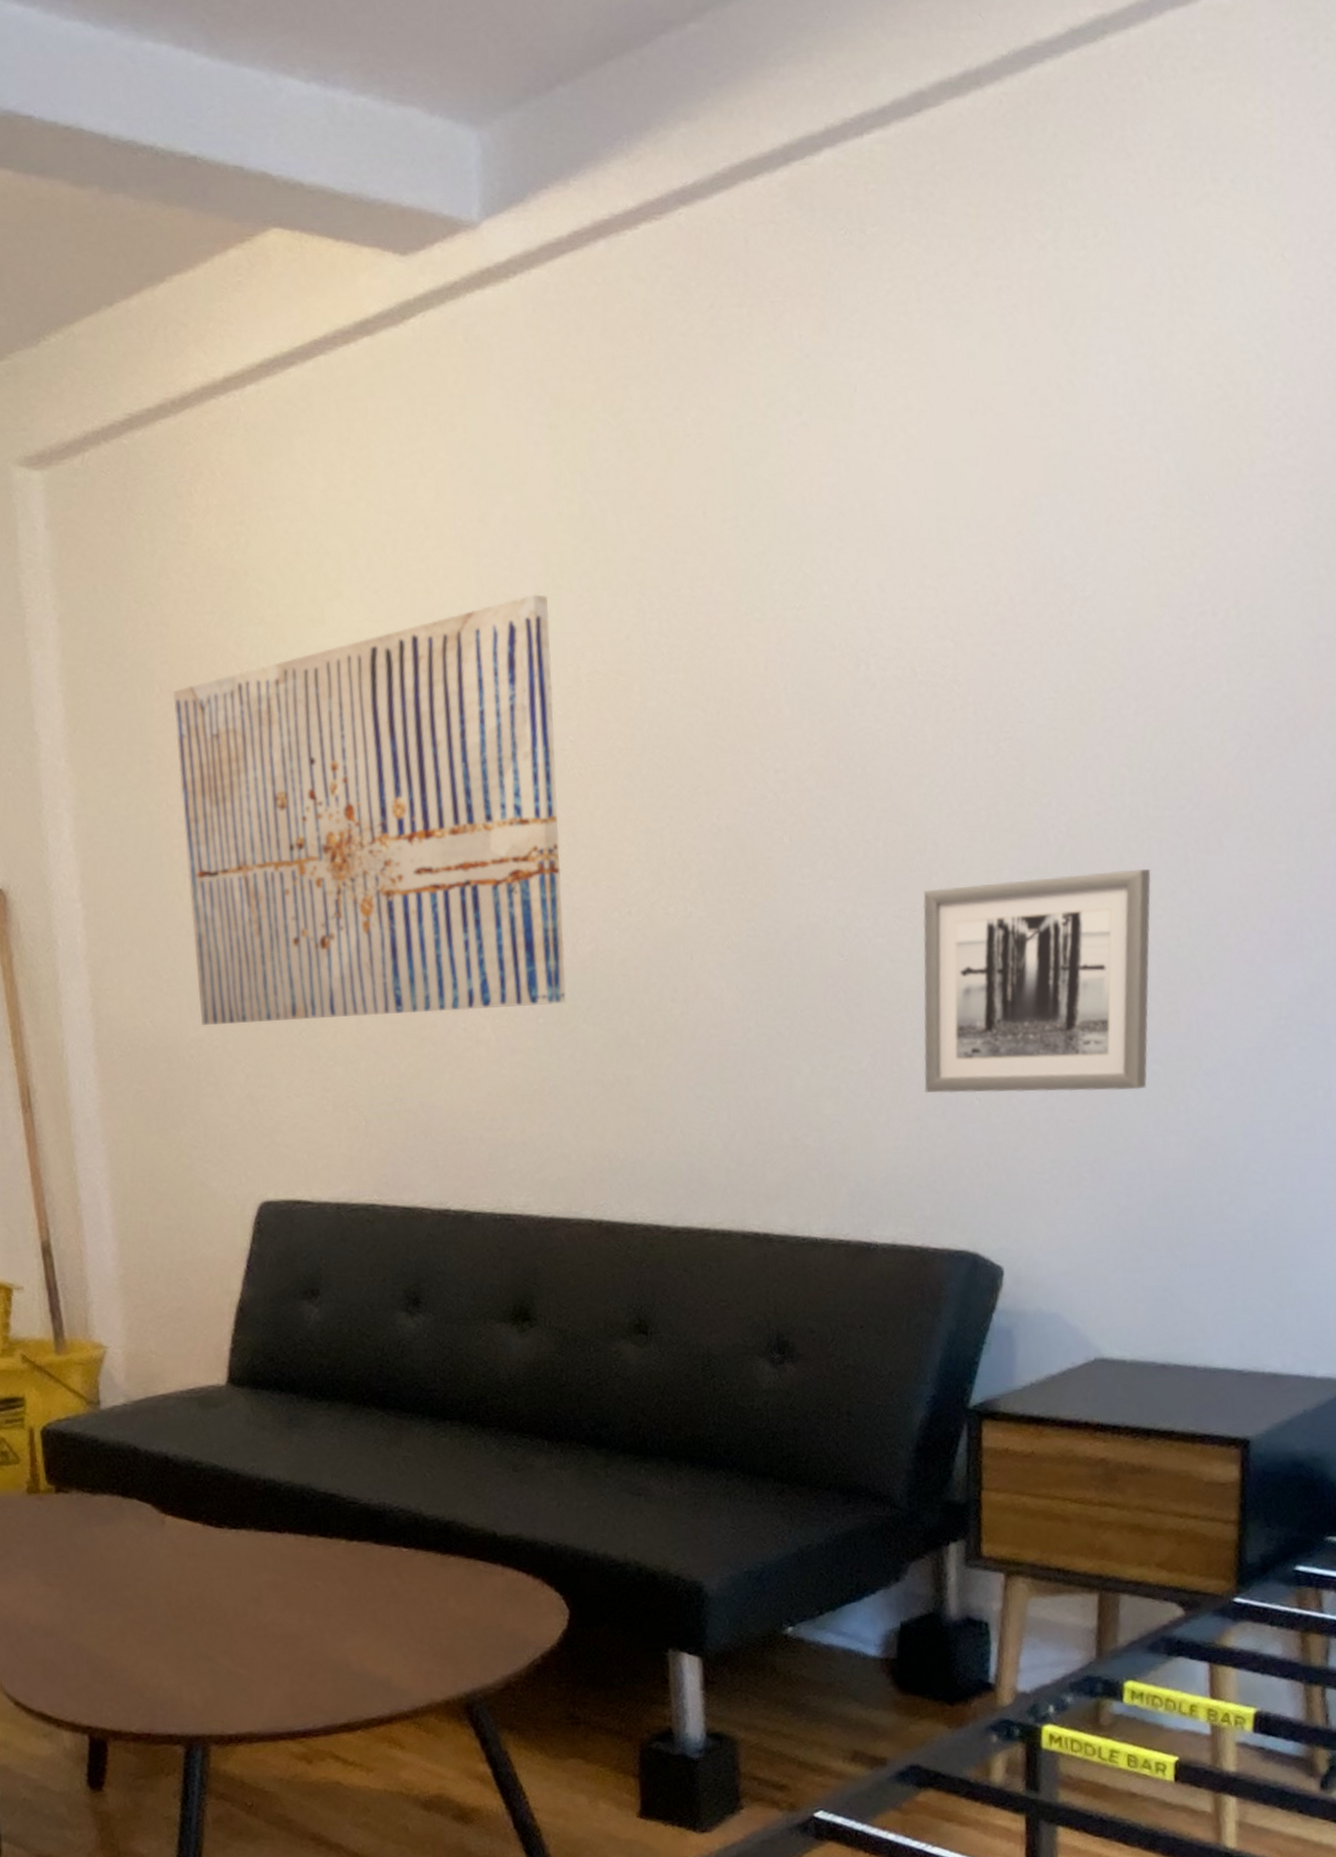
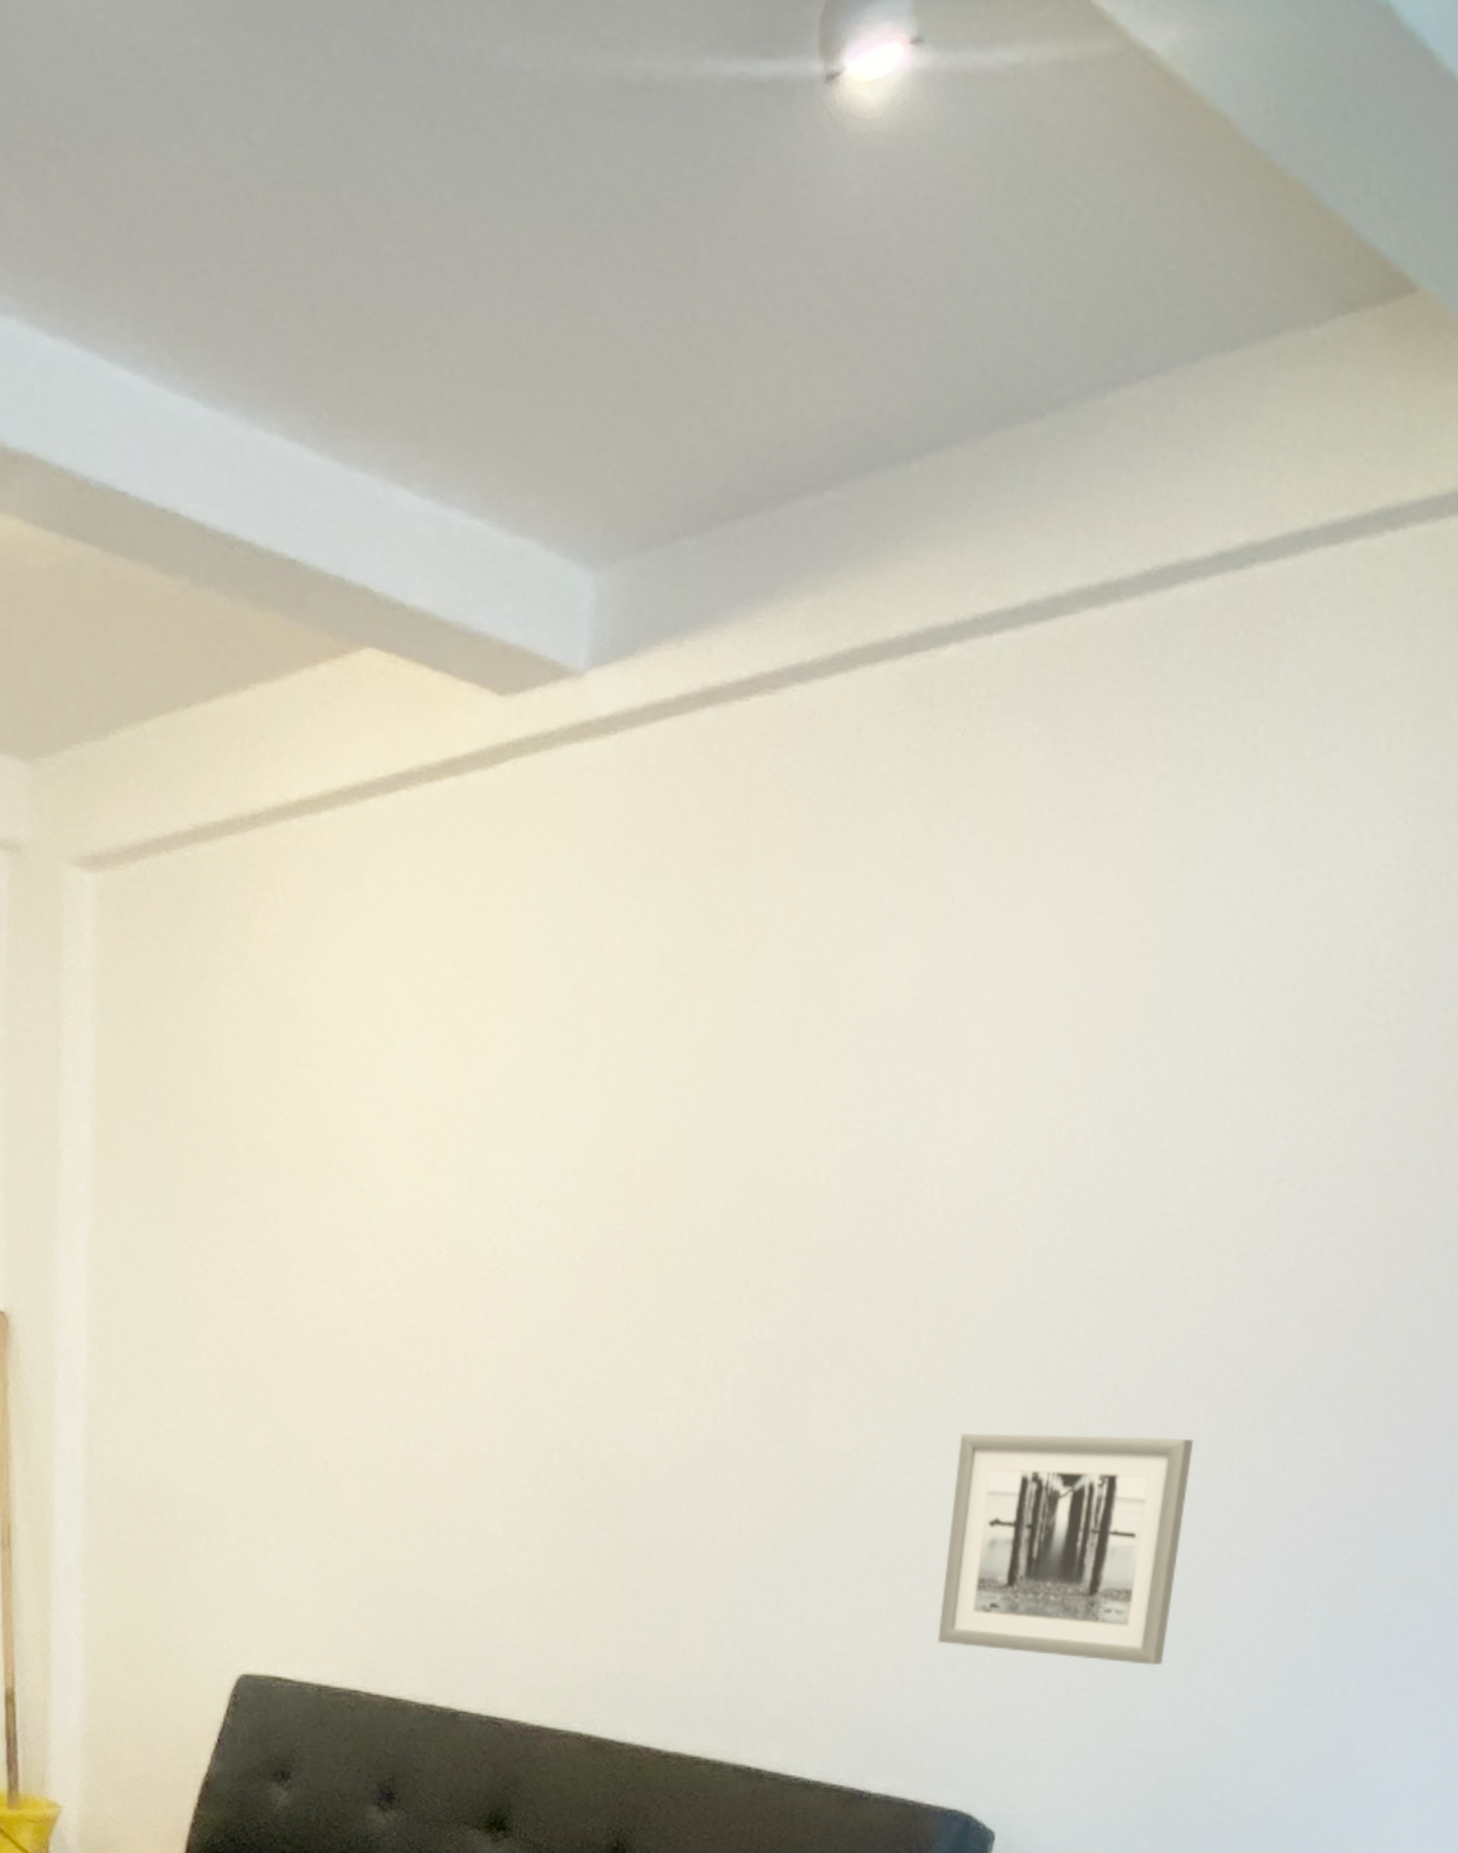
wall art: present [173,594,566,1025] -> none [199,1072,611,1505]

